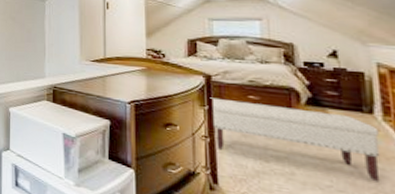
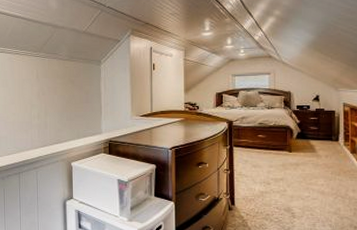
bench: present [210,97,381,182] -> none [231,139,341,190]

